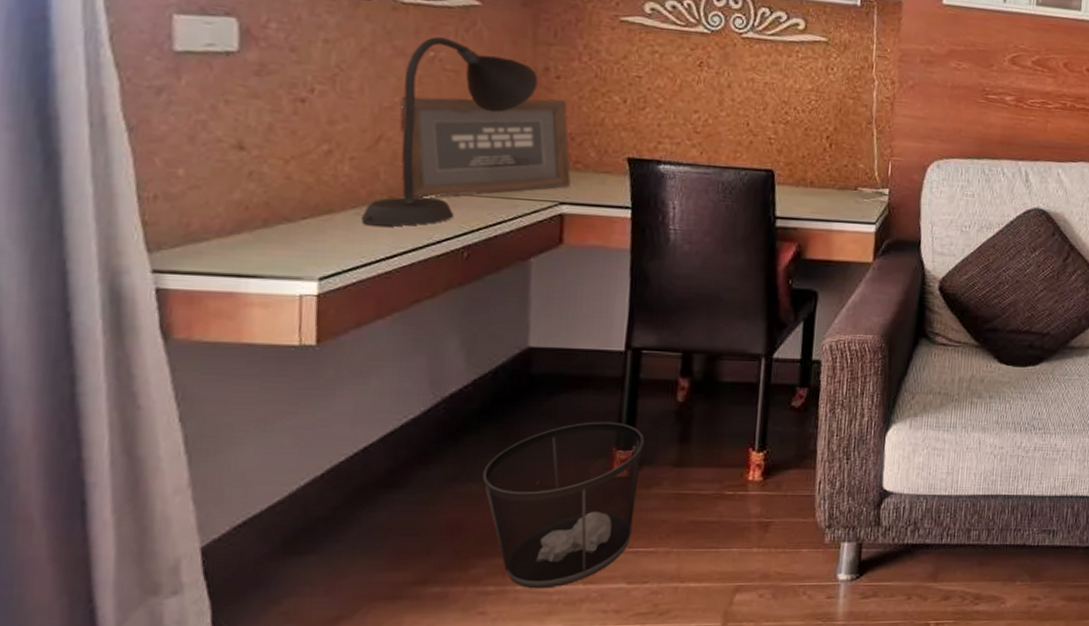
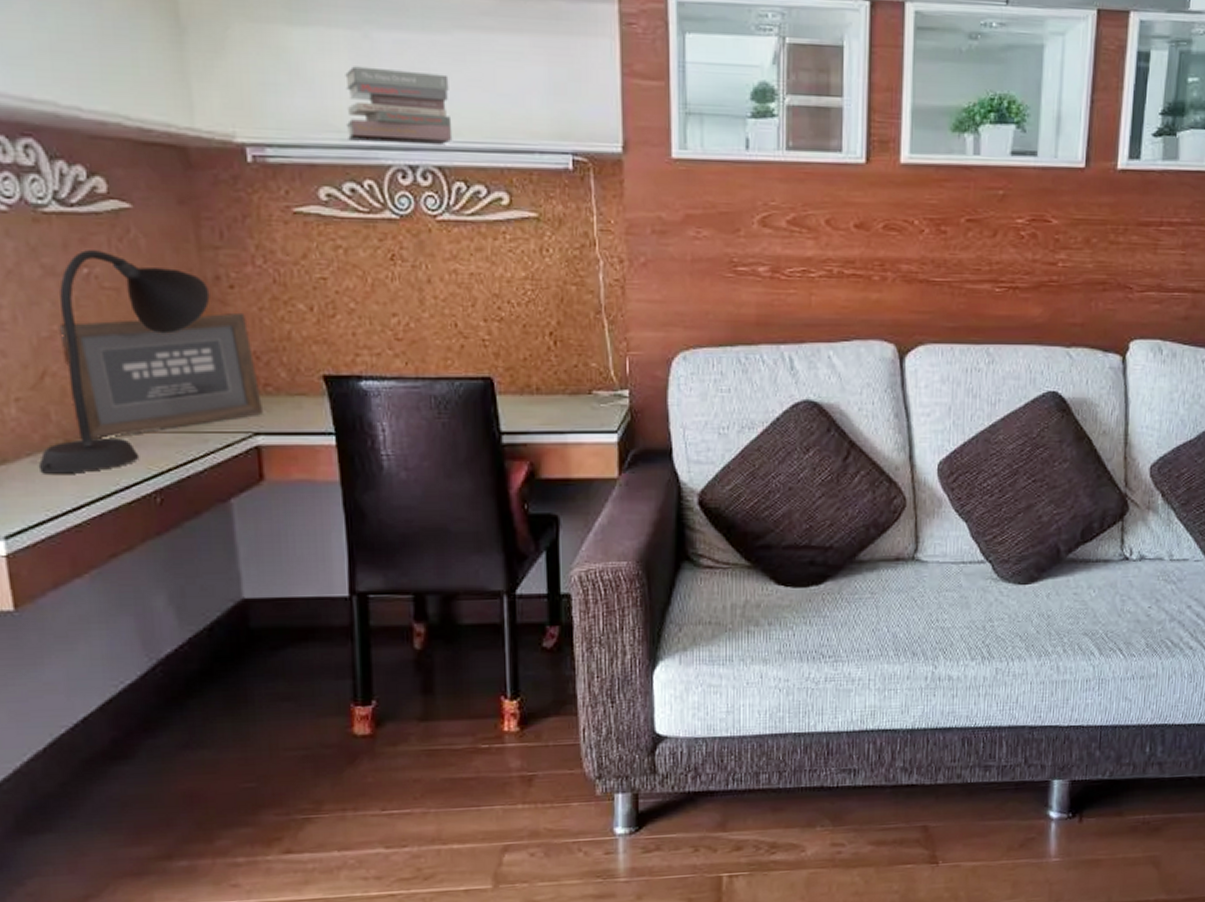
waste bin: present [483,421,644,589] -> none [214,675,383,858]

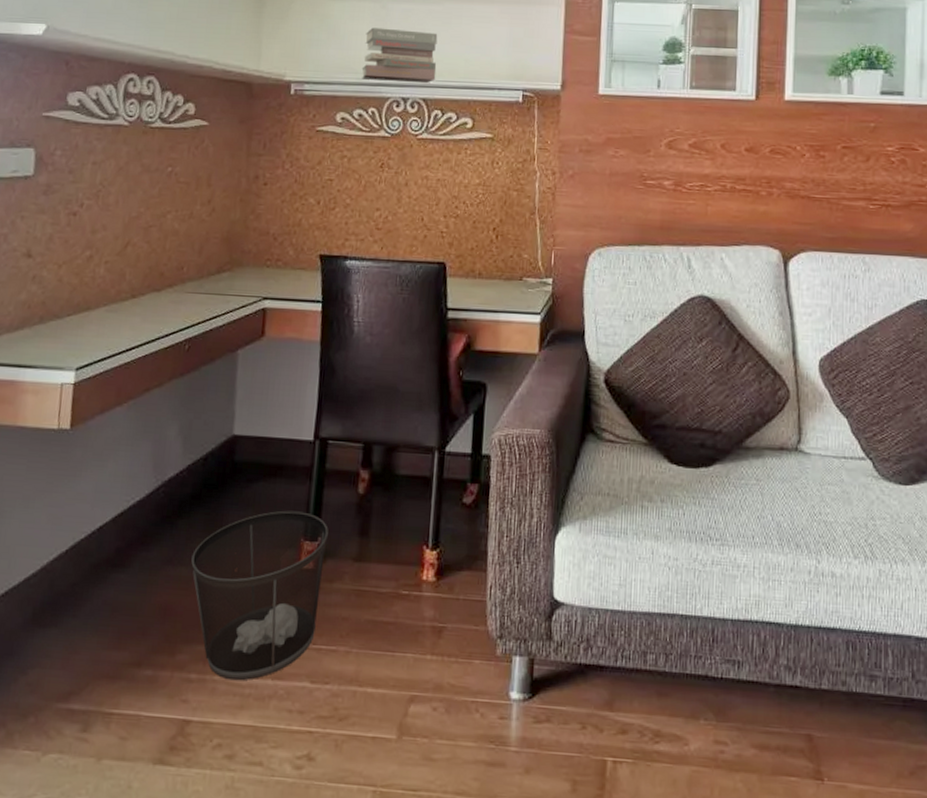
desk lamp: present [38,250,210,474] -> none [109,154,250,322]
picture frame: present [59,313,264,439] -> none [145,204,273,296]
waste bin: none [214,675,383,858] -> present [191,510,328,681]

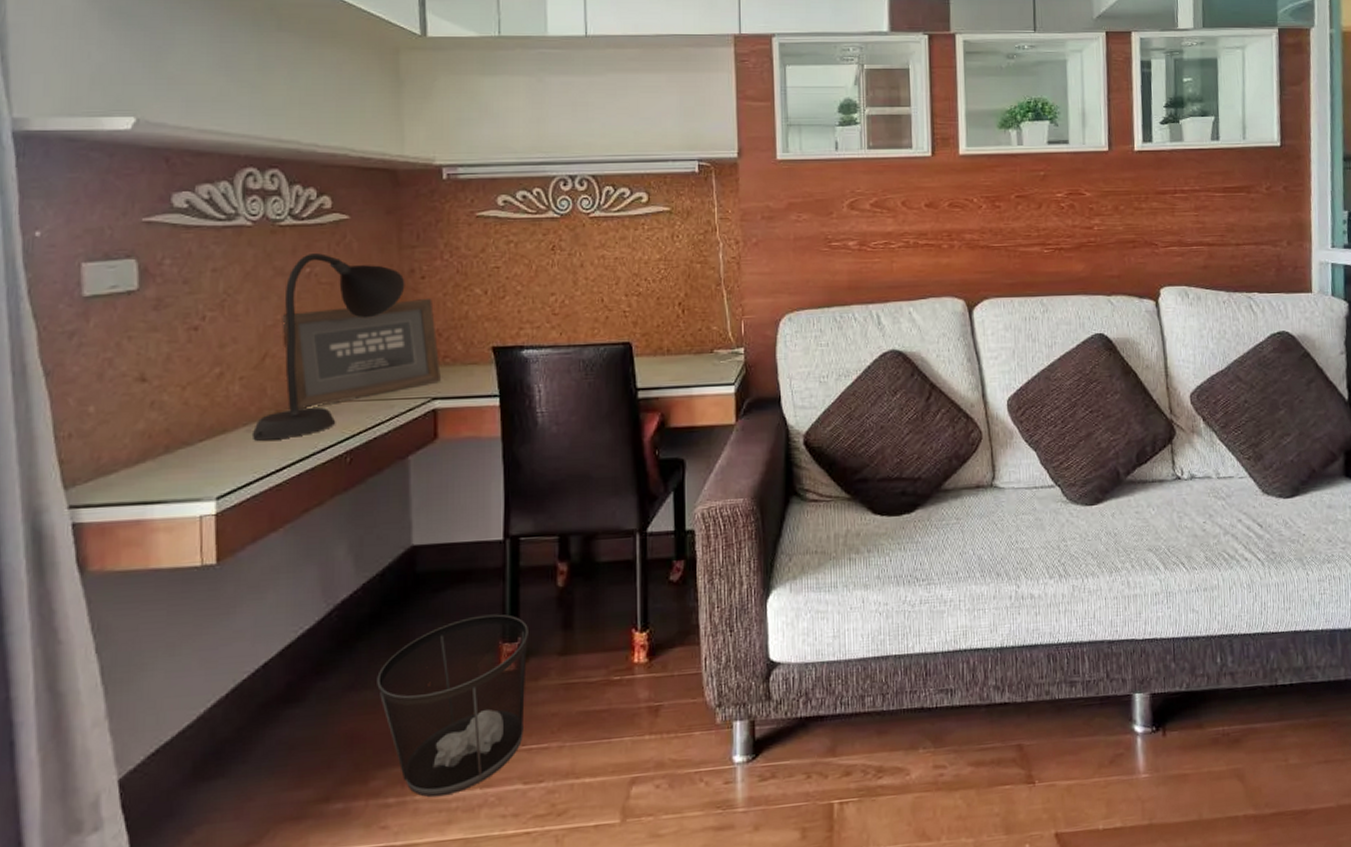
desk lamp: none [109,154,250,322] -> present [251,253,405,441]
picture frame: none [145,204,273,296] -> present [282,299,442,409]
books: present [361,27,438,84] -> none [521,103,604,159]

